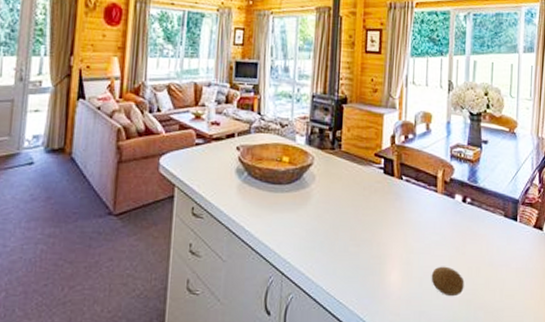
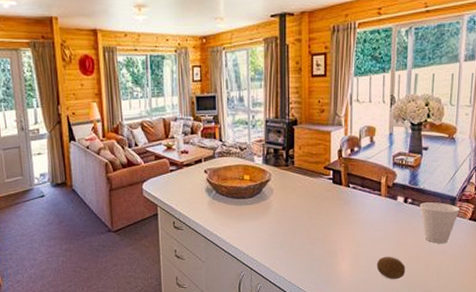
cup: none [479,204,524,254] -> present [419,202,460,243]

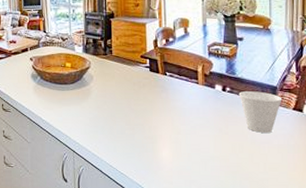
fruit: present [376,256,406,280] -> none [198,144,229,169]

